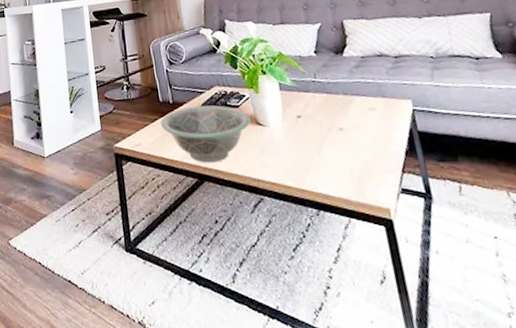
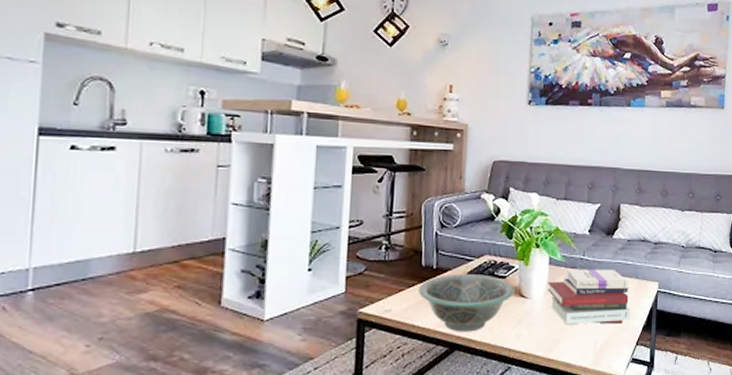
books: none [283,89,387,151] -> present [546,269,631,324]

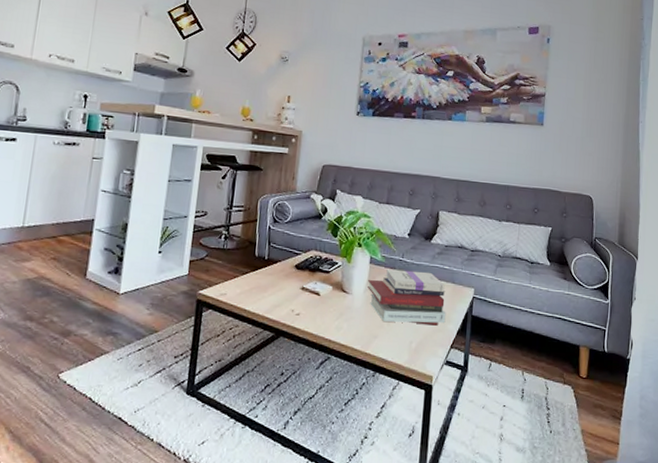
decorative bowl: present [419,273,514,332] -> none [251,265,337,321]

